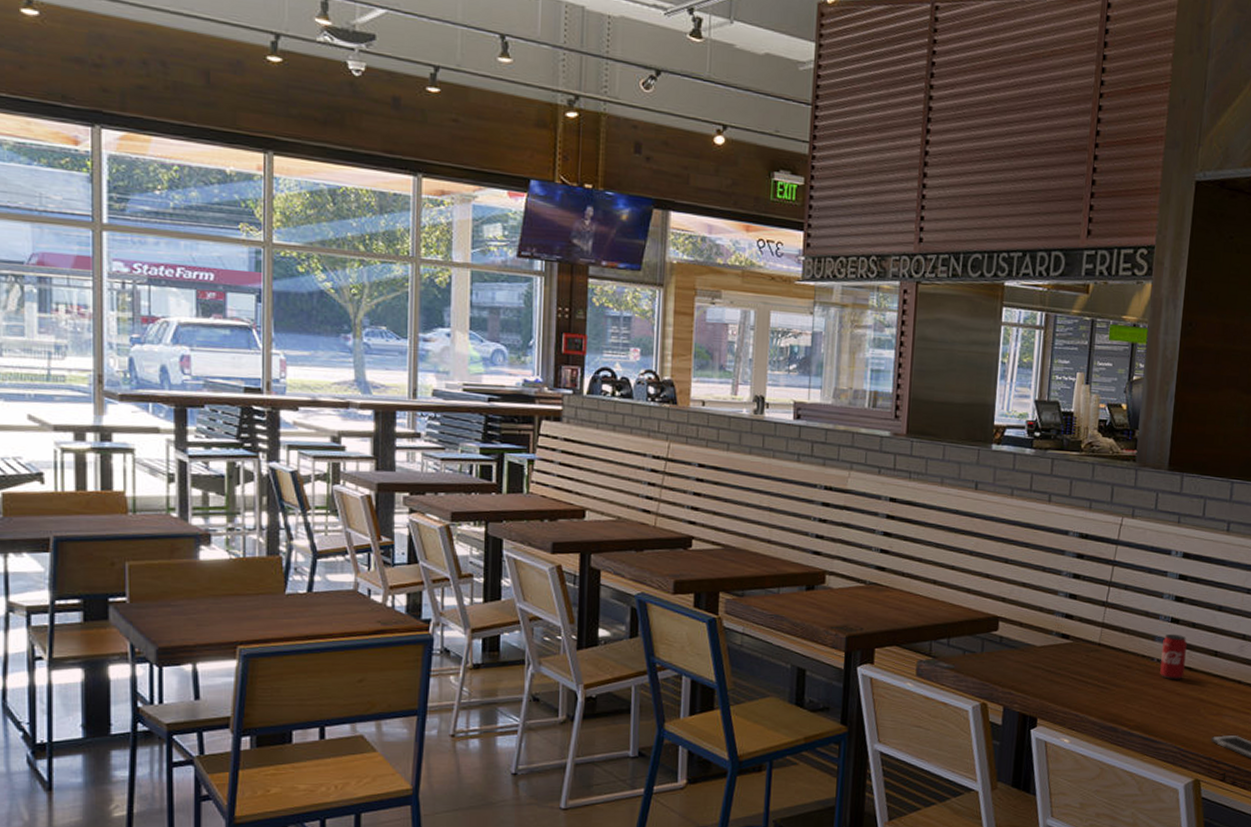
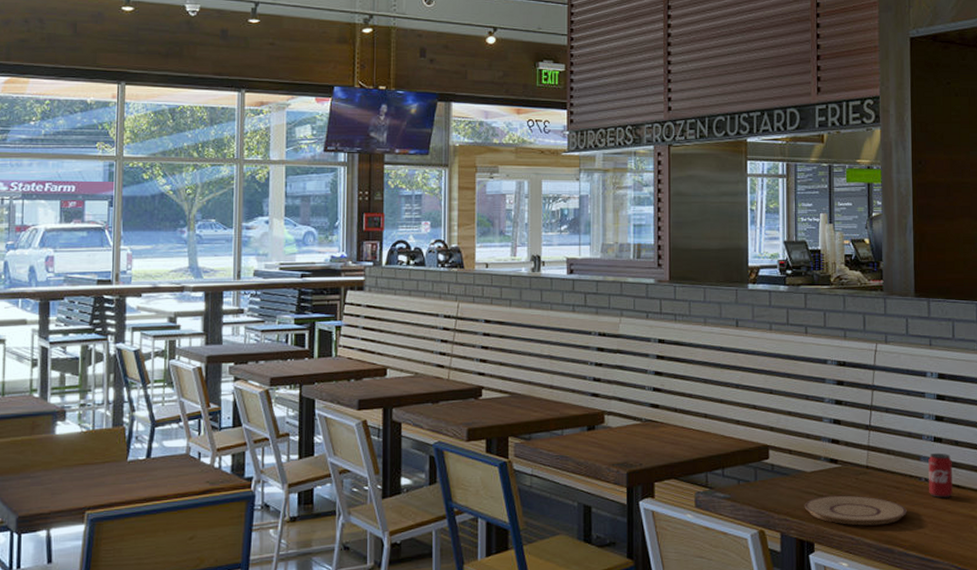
plate: none [1030,671,1135,704] -> present [804,495,907,526]

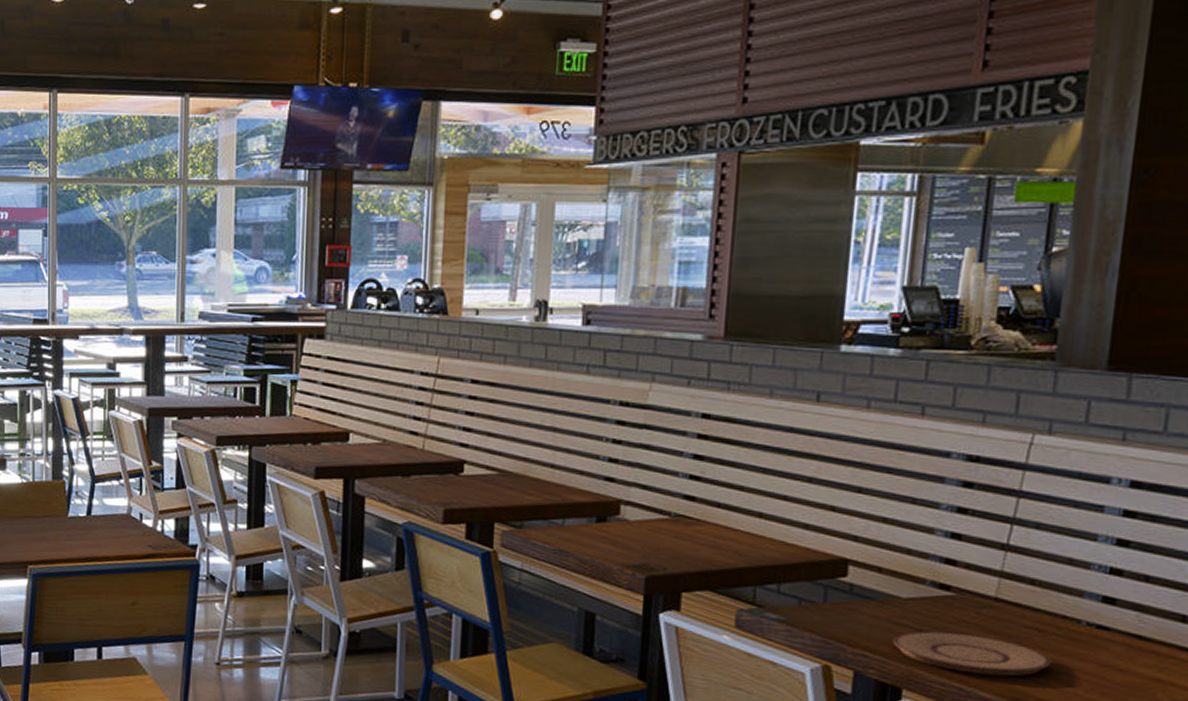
soda can: present [928,452,953,499] -> none [1091,589,1136,652]

